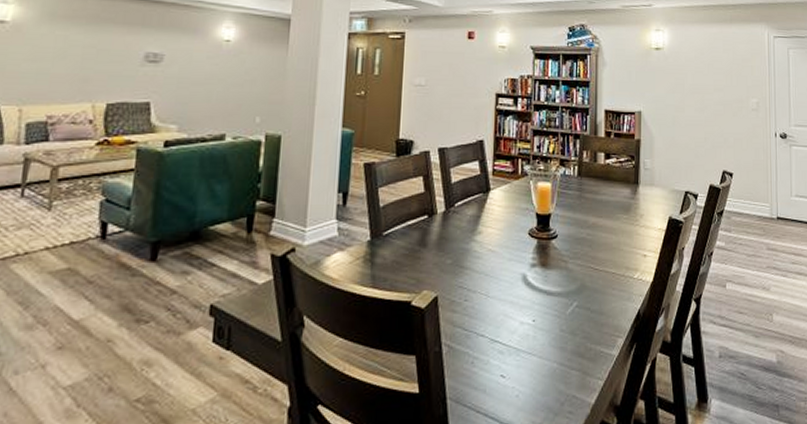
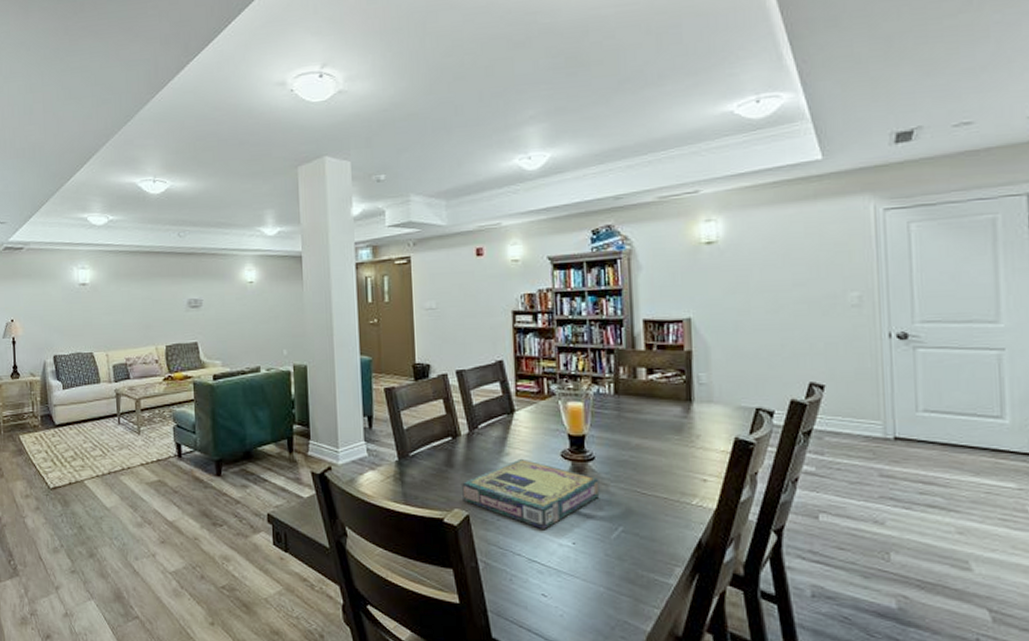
video game box: none [433,238,560,309] -> present [462,460,600,530]

